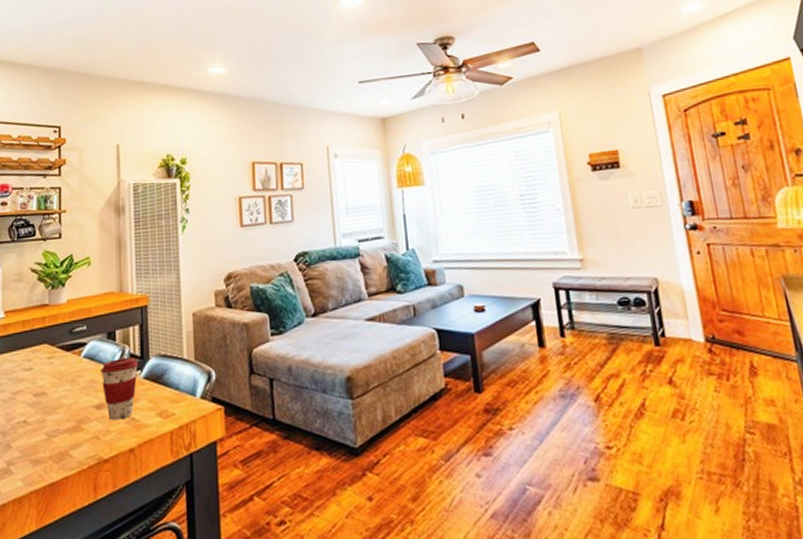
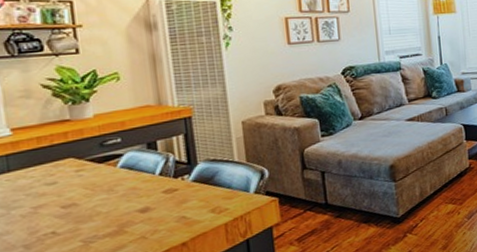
coffee cup: present [100,358,138,421] -> none [142,164,185,221]

